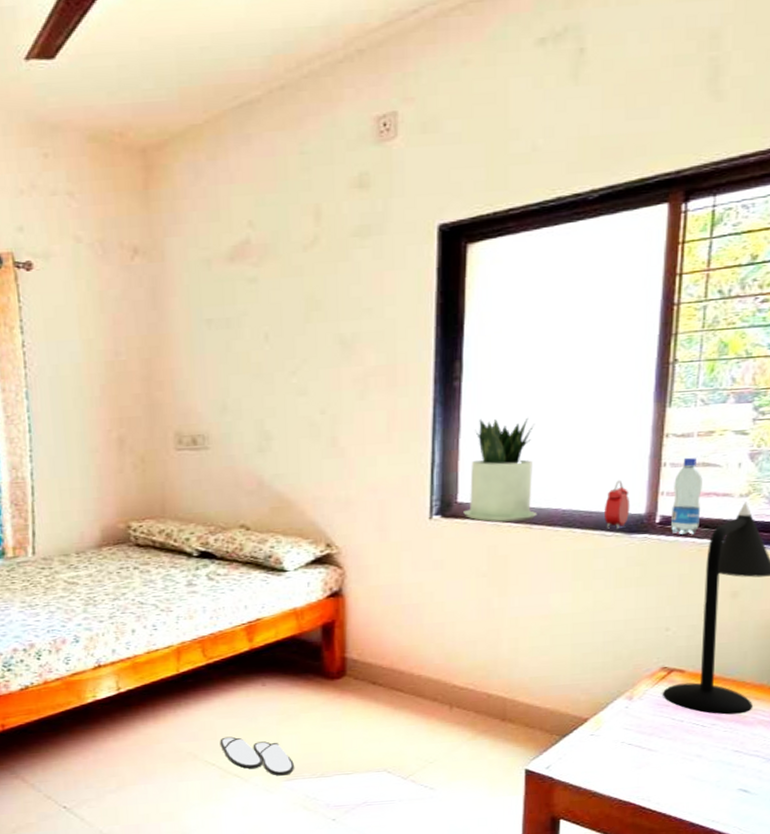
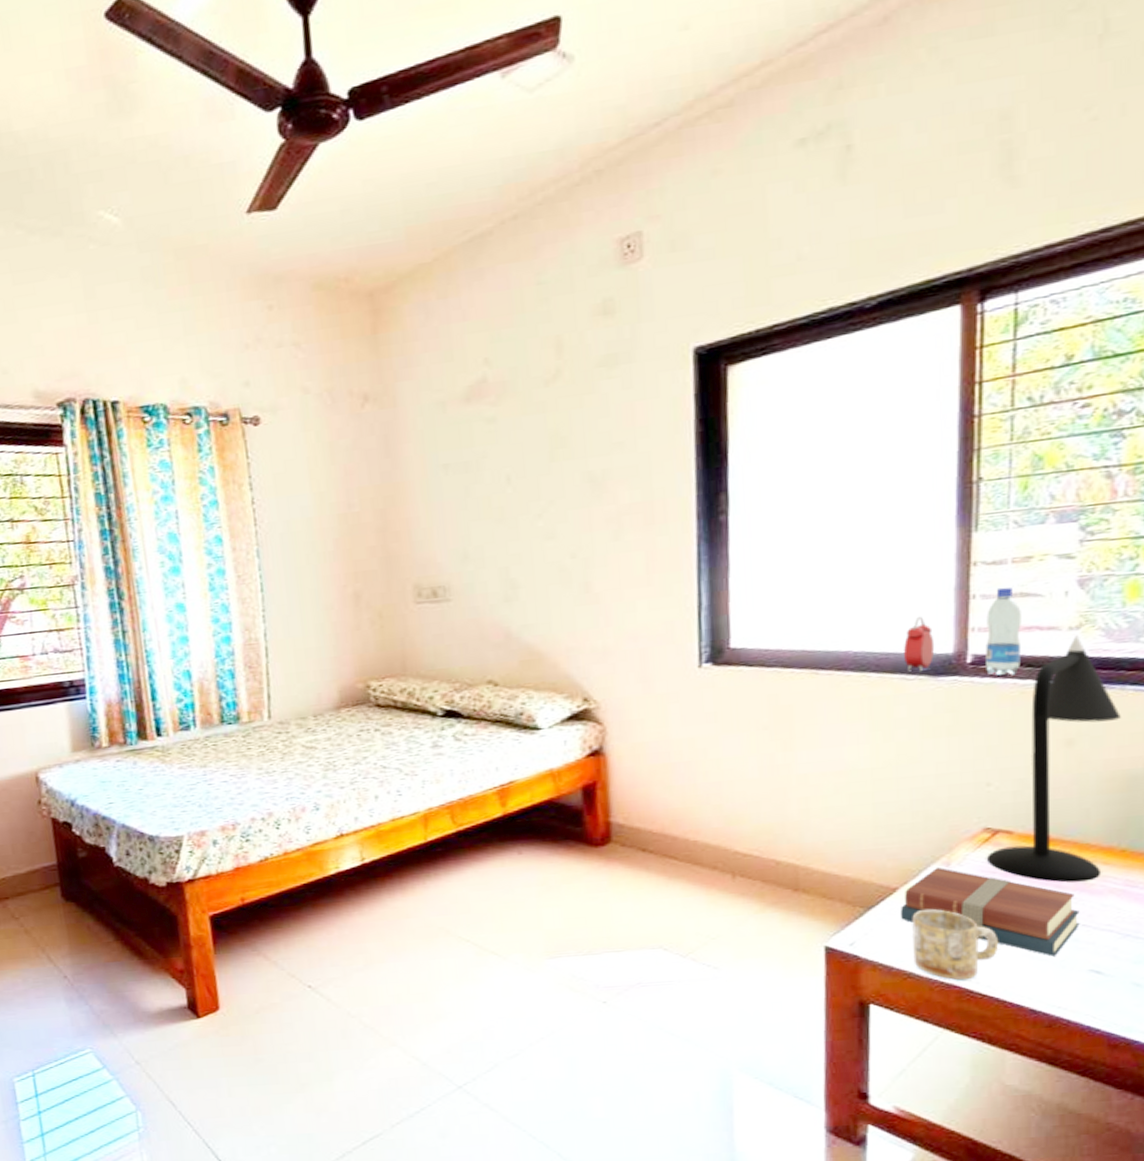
slippers: present [220,736,294,776] -> none [474,910,557,953]
planter: present [463,417,538,523] -> none [737,551,824,669]
books: none [590,700,734,778] -> present [901,866,1080,956]
mug: none [597,737,668,799] -> present [911,909,999,981]

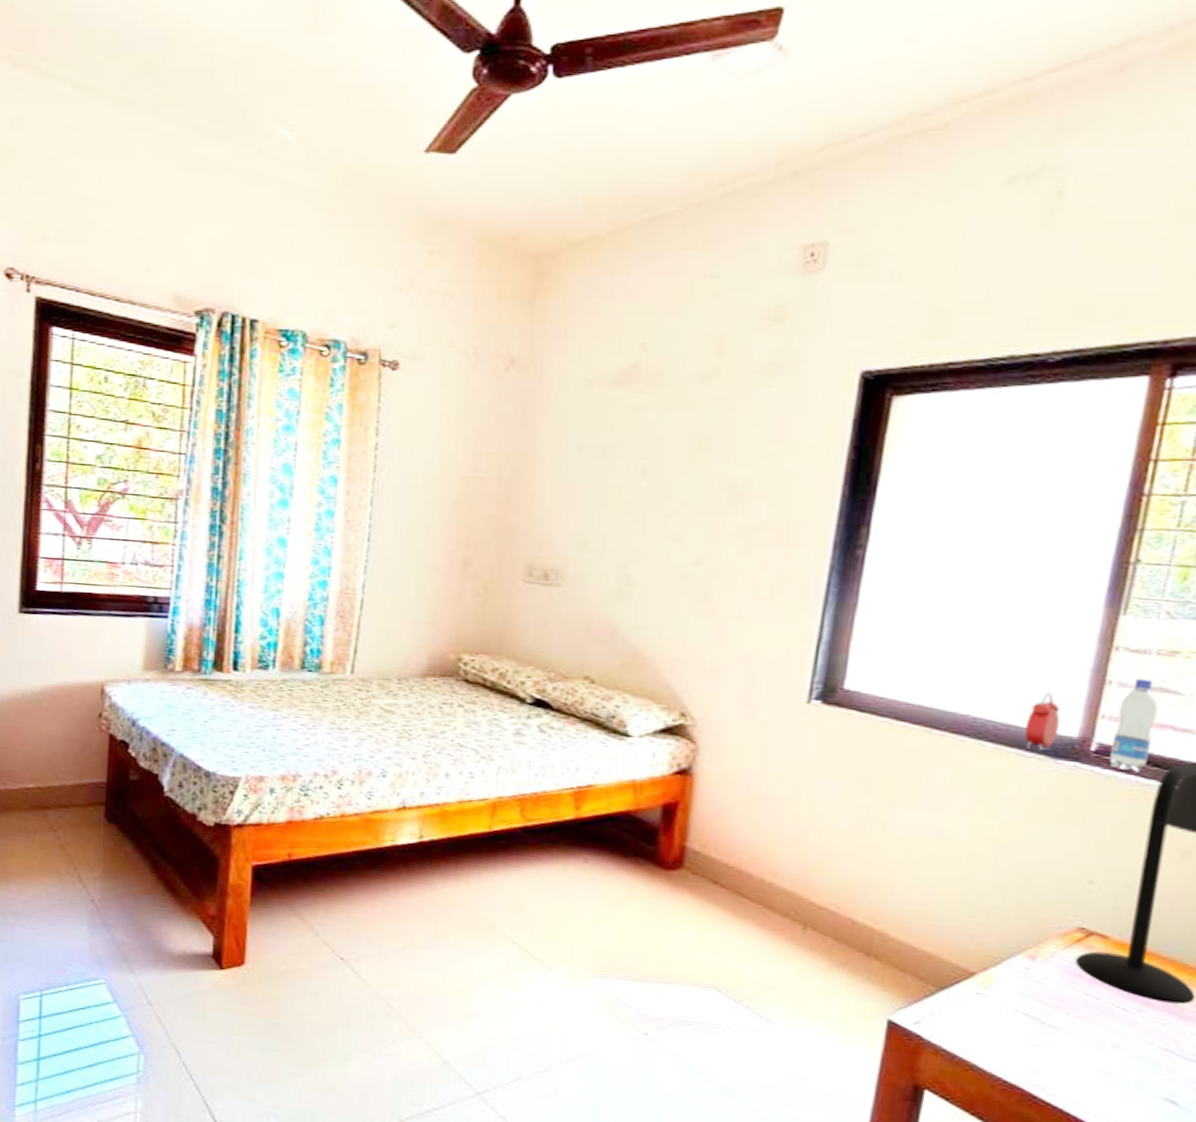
books: present [901,866,1080,956] -> none [973,958,1165,1077]
mug: present [911,909,999,981] -> none [979,1001,1073,1084]

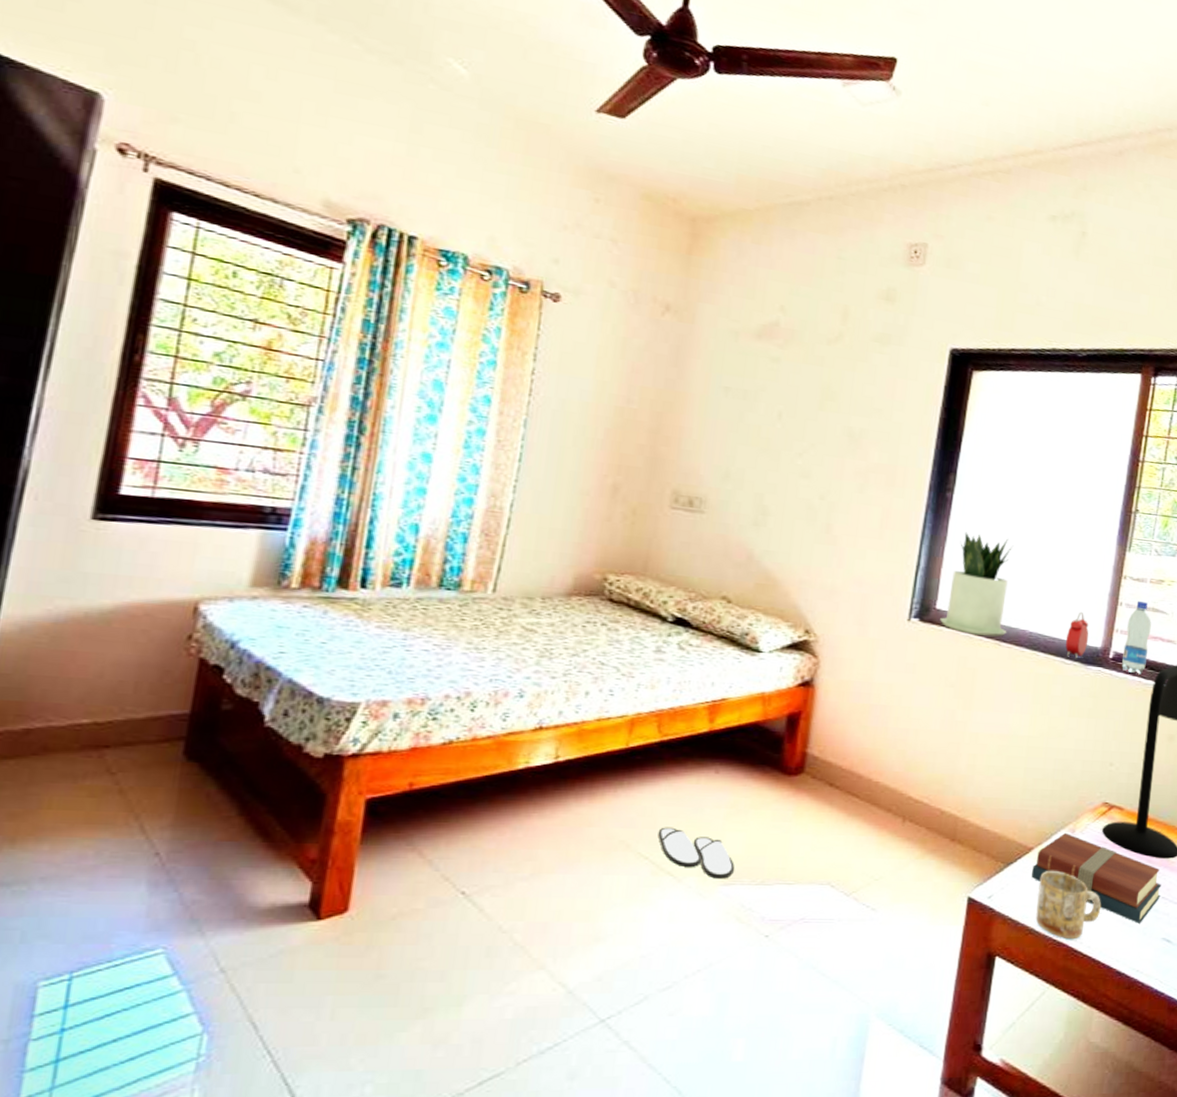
slippers: none [525,913,608,971] -> present [658,827,735,879]
planter: none [849,597,951,724] -> present [940,532,1014,638]
books: none [973,958,1165,1077] -> present [1031,832,1162,923]
mug: none [979,1001,1073,1084] -> present [1035,871,1102,940]

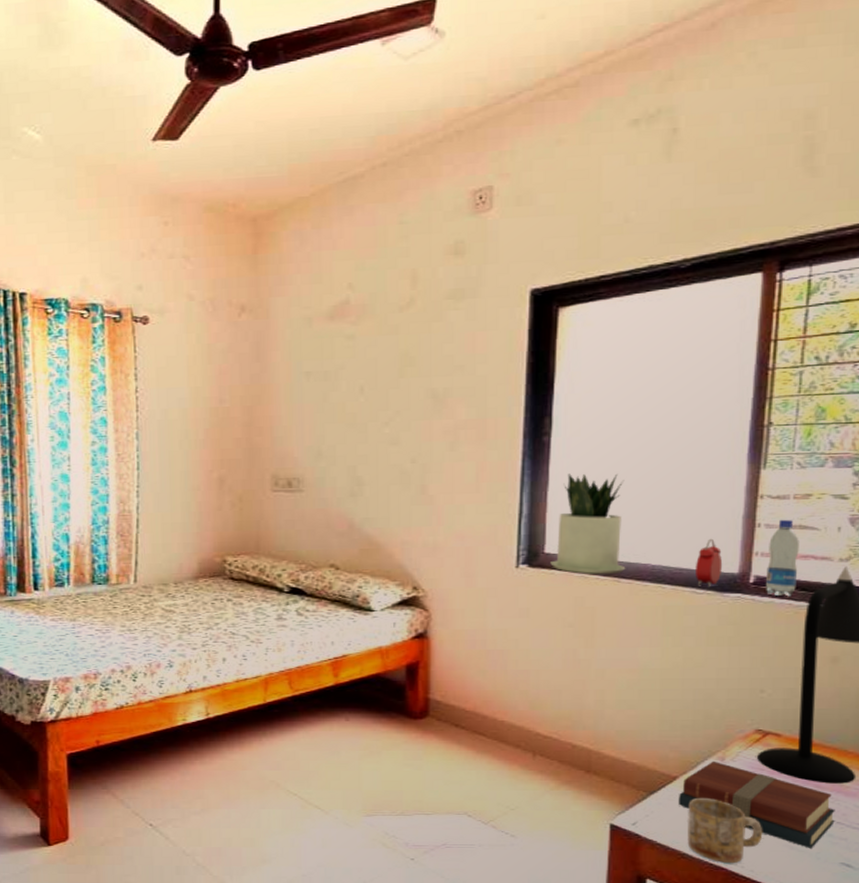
slippers: present [658,827,735,879] -> none [302,768,374,811]

